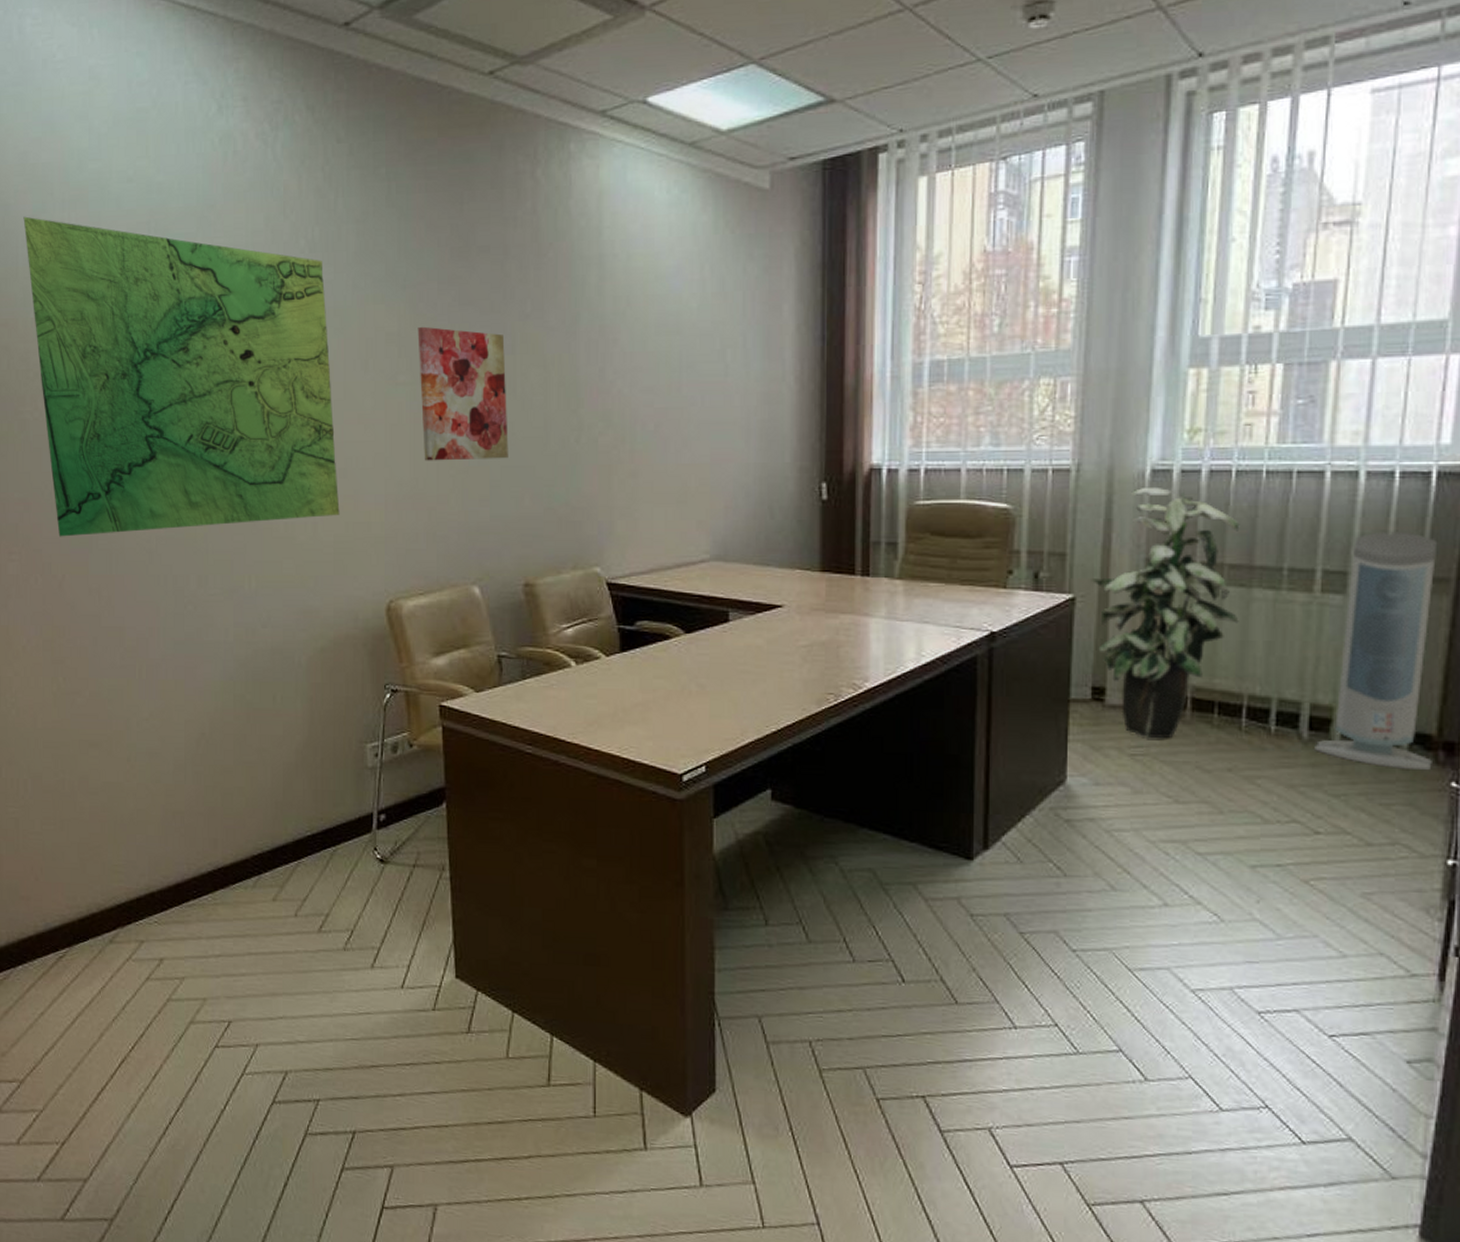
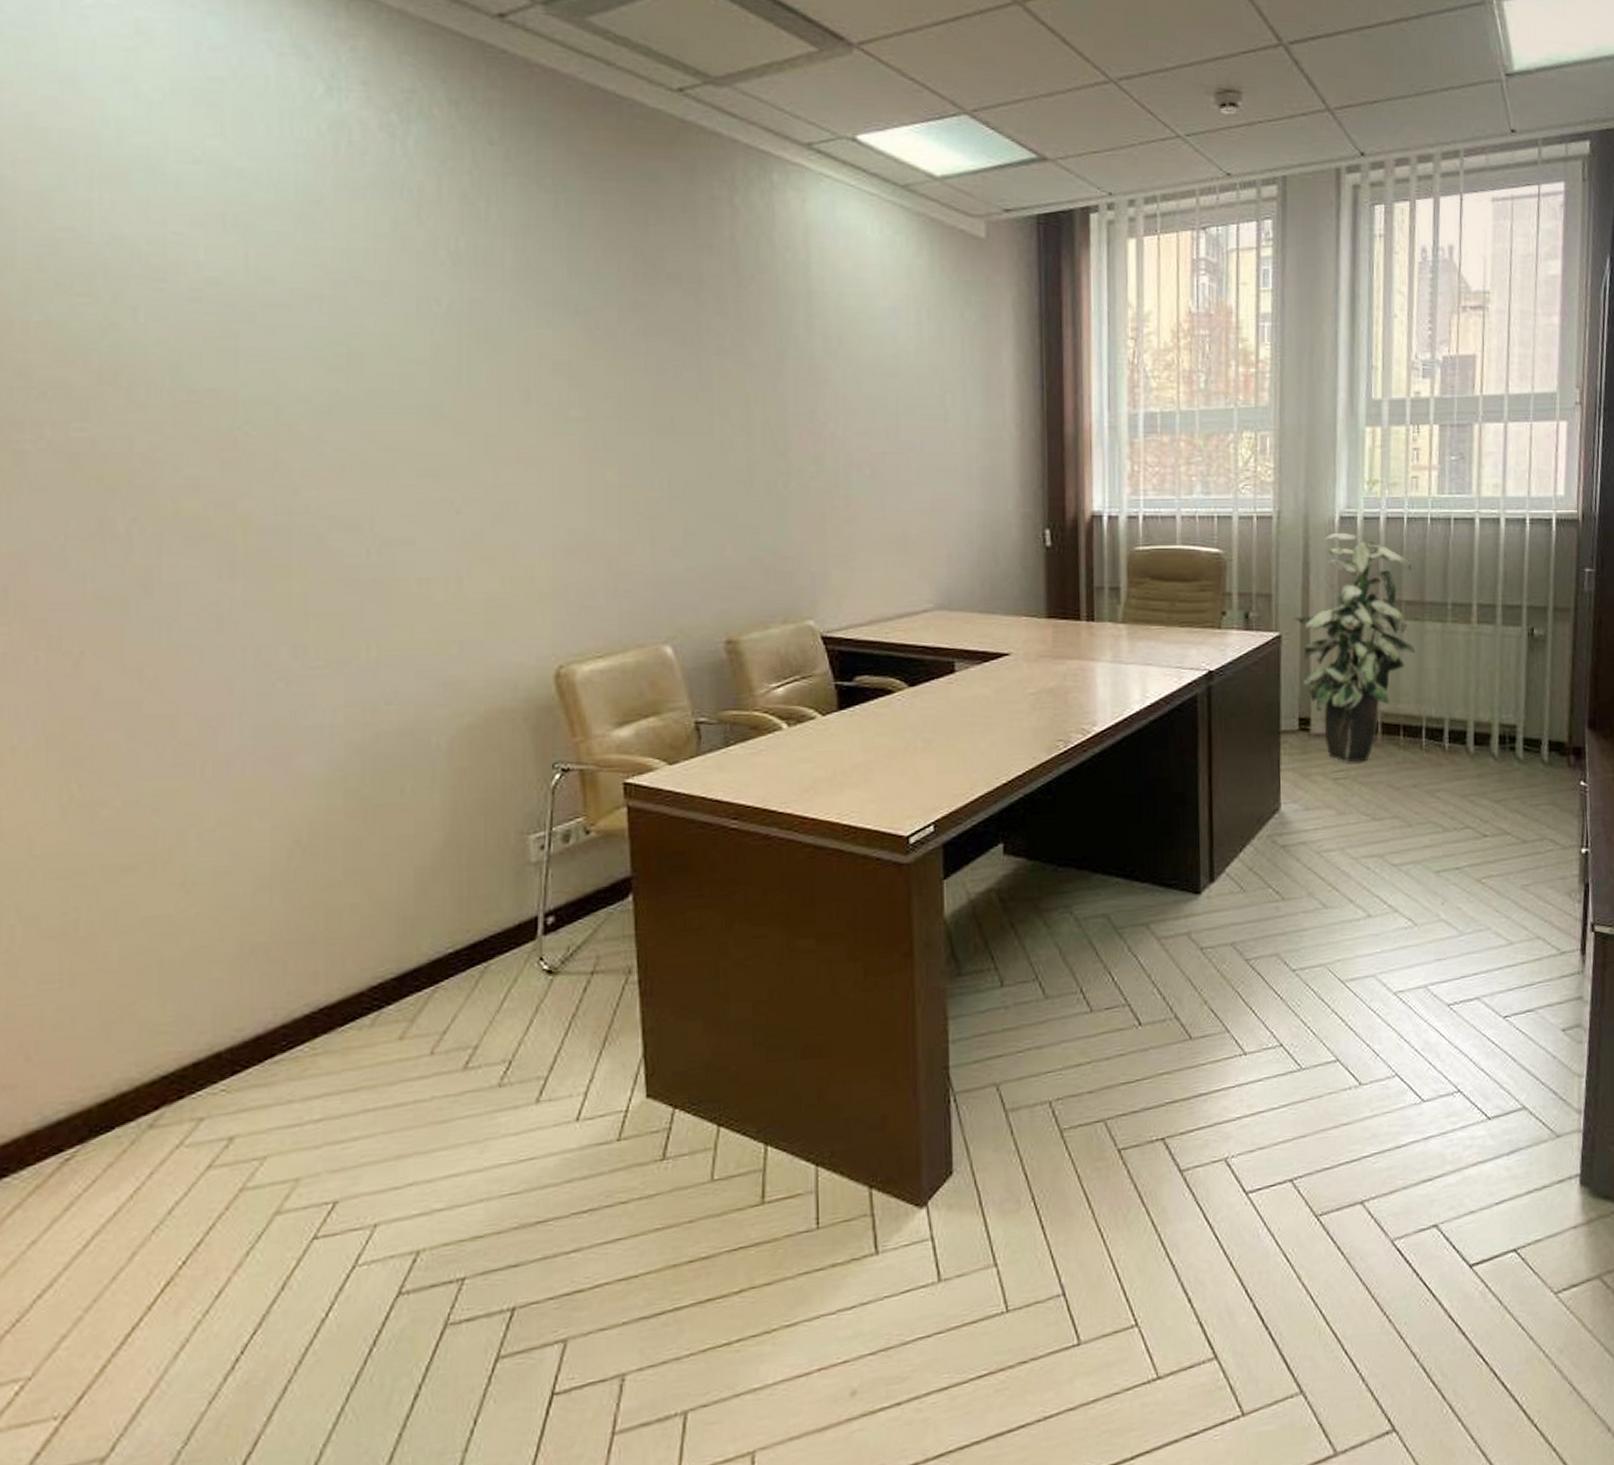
map: present [23,216,340,537] -> none [25,192,493,602]
wall art: present [417,326,509,461] -> none [593,356,706,507]
air purifier: present [1314,531,1438,770] -> none [1479,569,1566,773]

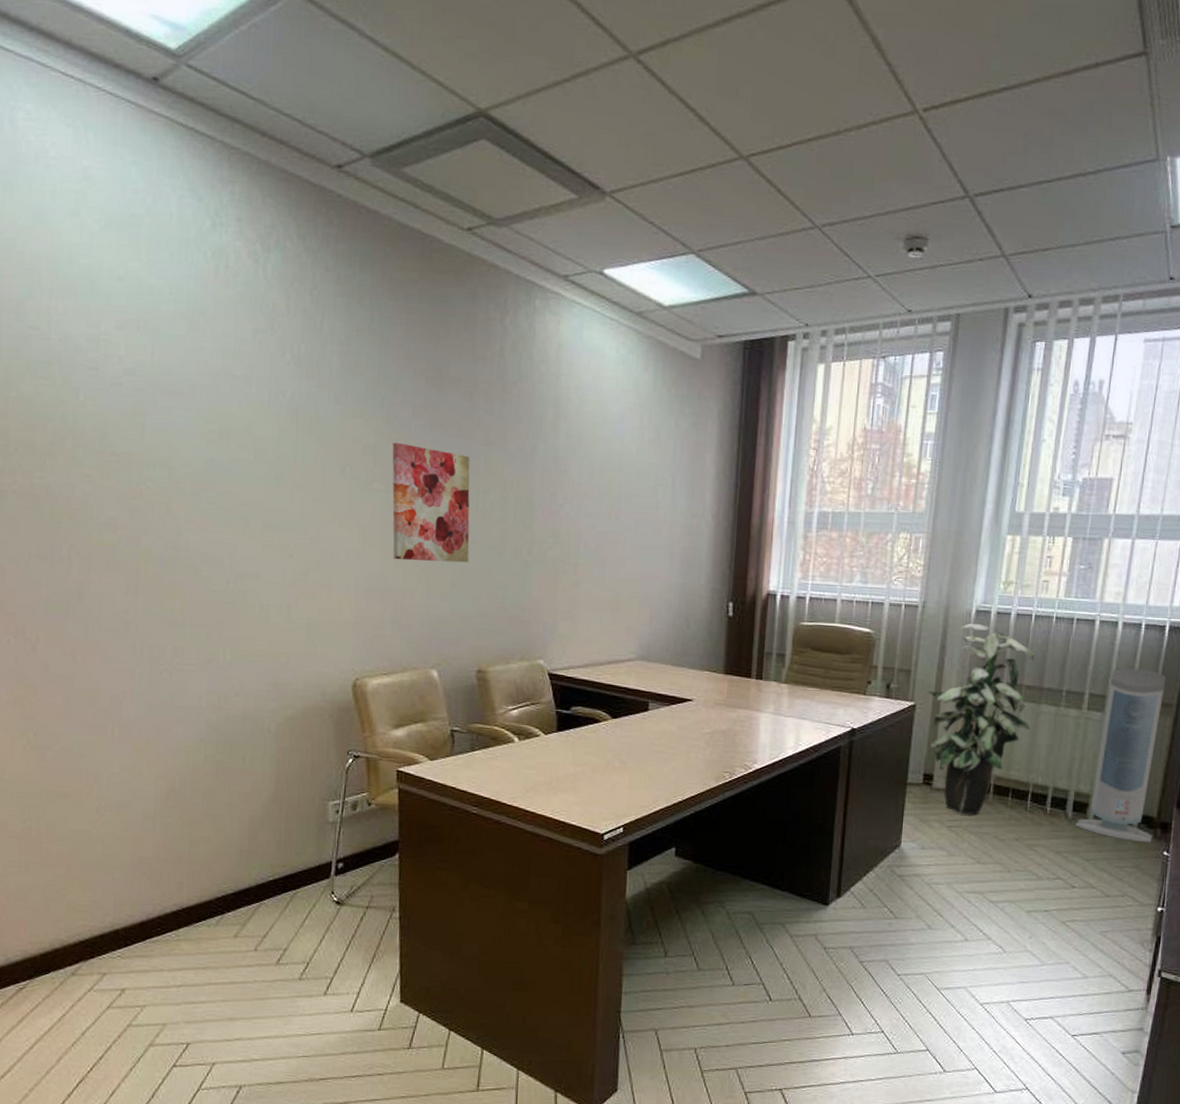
wall art: none [593,356,706,507] -> present [392,442,470,563]
air purifier: none [1479,569,1566,773] -> present [1075,667,1167,842]

